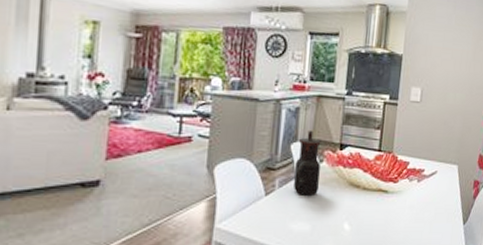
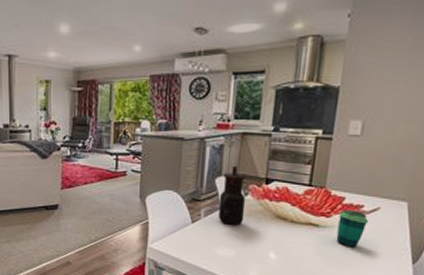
cup: none [402,174,429,213] -> present [336,209,369,248]

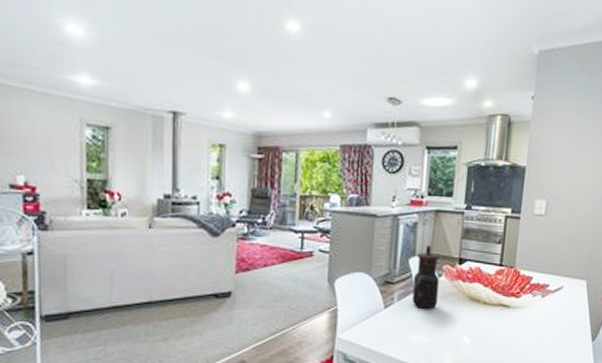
cup: present [336,209,369,248] -> none [525,289,554,328]

